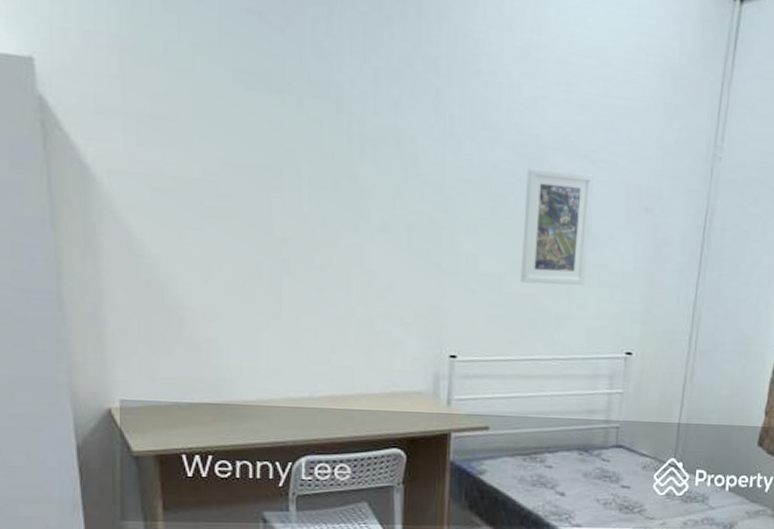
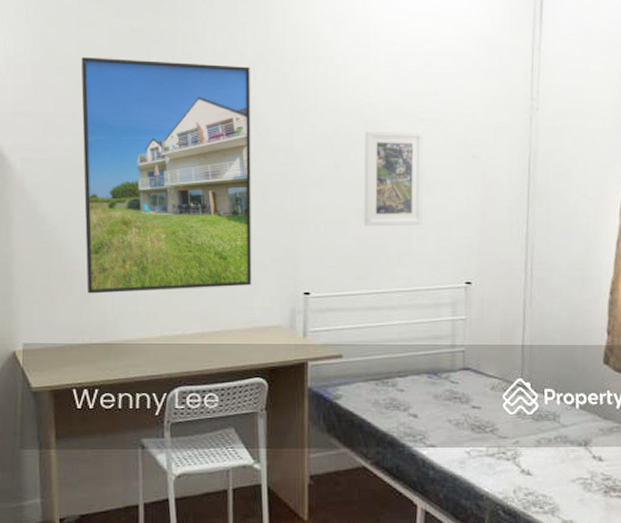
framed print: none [183,42,396,345] -> present [81,57,252,294]

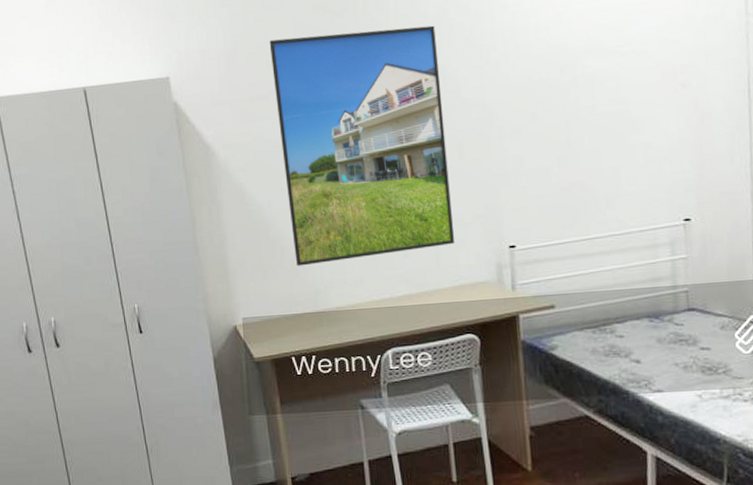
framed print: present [364,130,424,226] -> none [560,66,631,172]

